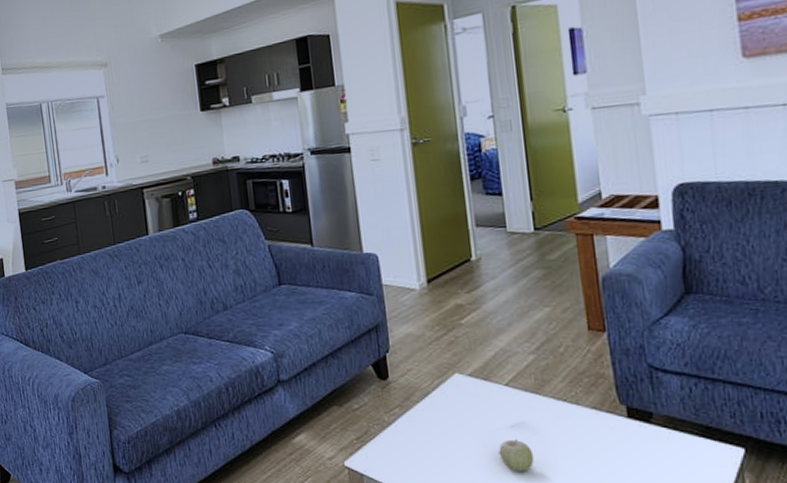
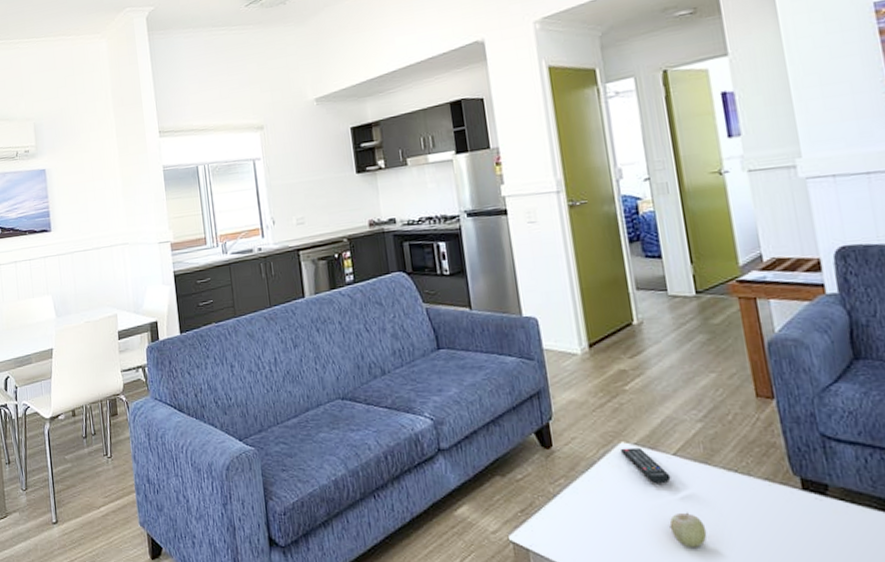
remote control: none [453,378,502,413] -> present [619,447,671,484]

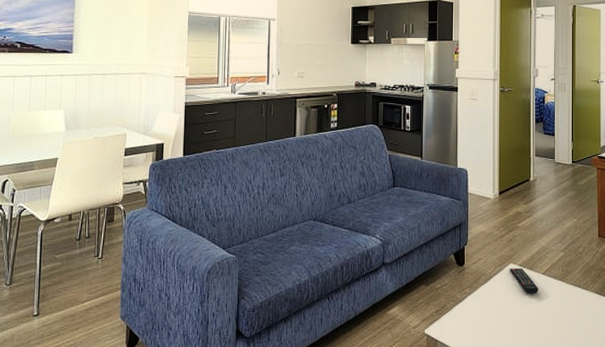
fruit: present [669,512,707,548] -> none [533,314,556,340]

